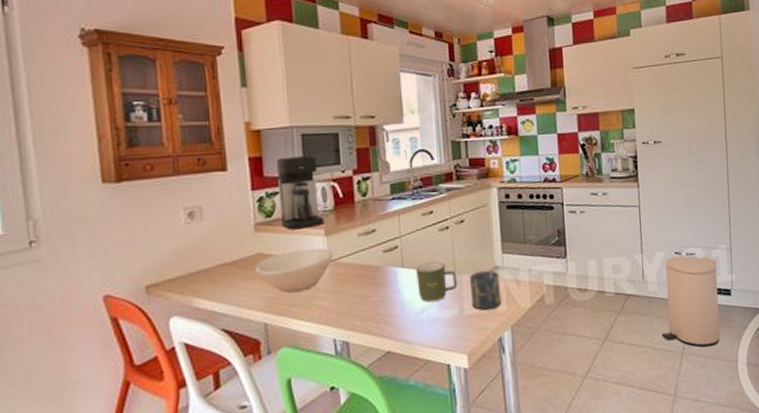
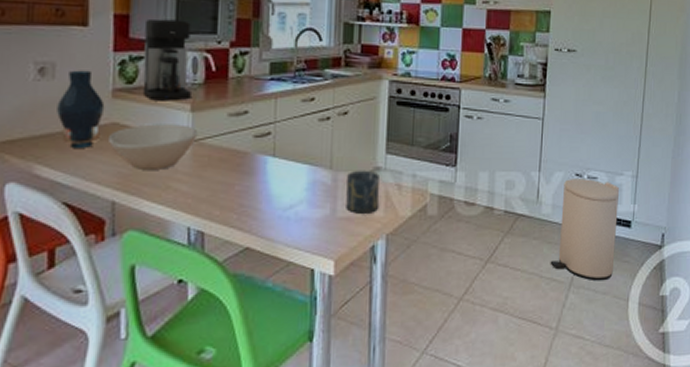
vase: none [207,209,250,280] -> present [57,70,105,148]
mug: present [416,262,458,302] -> none [287,155,333,198]

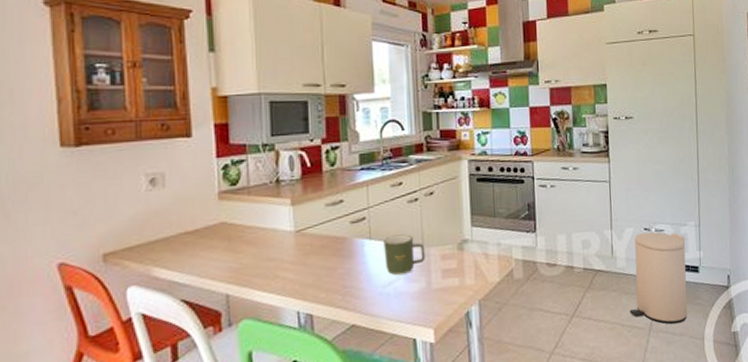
vase: present [57,70,105,148] -> none [169,177,213,249]
bowl: present [107,124,198,170] -> none [217,218,300,263]
coffee maker: present [142,19,191,101] -> none [244,123,290,199]
mug: none [287,155,333,198] -> present [383,234,425,275]
cup: present [346,170,380,214] -> none [438,243,470,284]

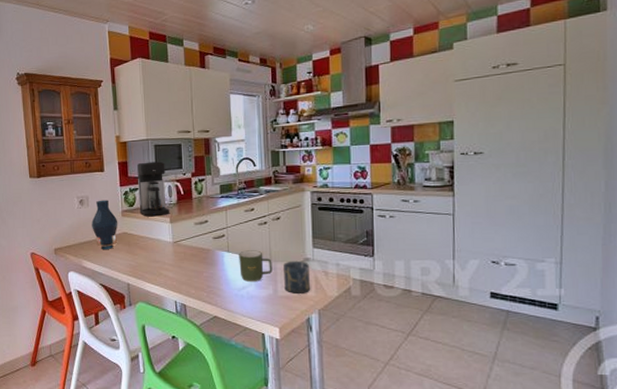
vase: none [169,177,213,249] -> present [92,200,118,249]
coffee maker: none [244,123,290,199] -> present [137,161,169,217]
cup: none [438,243,470,284] -> present [284,260,311,293]
pedal bin: present [629,232,687,324] -> none [471,265,542,356]

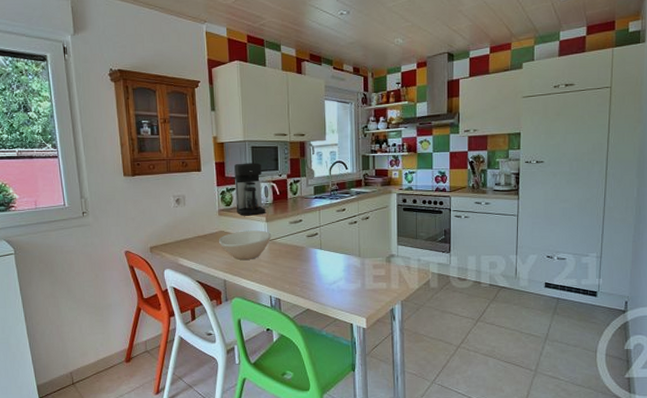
vase: present [92,200,118,249] -> none [188,199,215,247]
bowl: none [121,232,176,262] -> present [218,230,272,260]
mug: present [239,250,273,282] -> none [330,247,361,276]
cup: present [284,260,311,293] -> none [371,257,395,287]

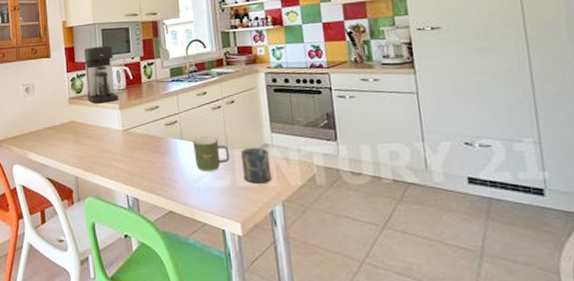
bowl: present [218,230,272,260] -> none [69,119,126,153]
mug: none [330,247,361,276] -> present [193,137,230,171]
cup: none [371,257,395,287] -> present [241,147,272,184]

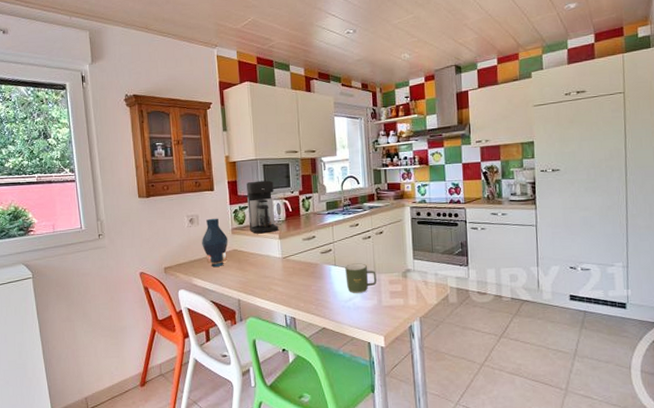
vase: none [37,87,66,140] -> present [202,218,229,267]
cup: present [241,147,272,184] -> none [387,272,413,303]

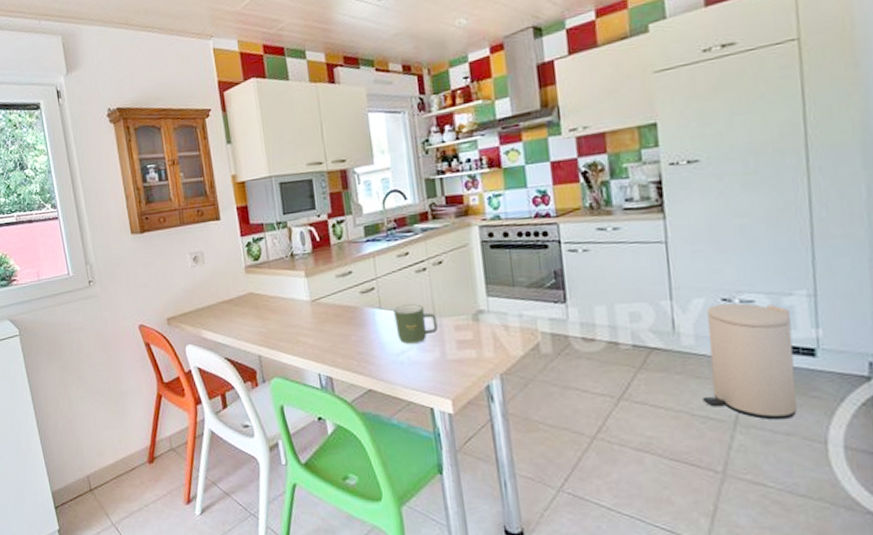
vase: present [202,218,229,267] -> none [209,254,242,315]
coffee maker: present [247,180,278,234] -> none [260,202,304,272]
pedal bin: none [554,270,614,352] -> present [702,303,797,419]

